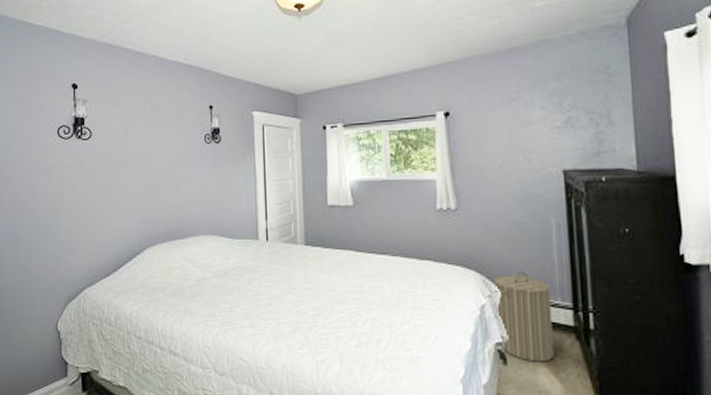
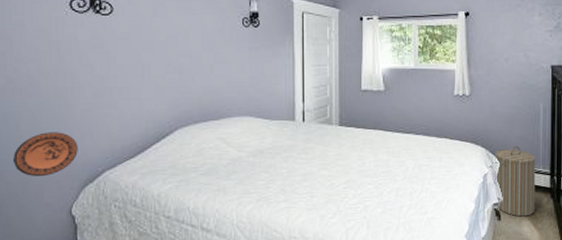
decorative plate: none [13,250,63,293] -> present [13,132,78,177]

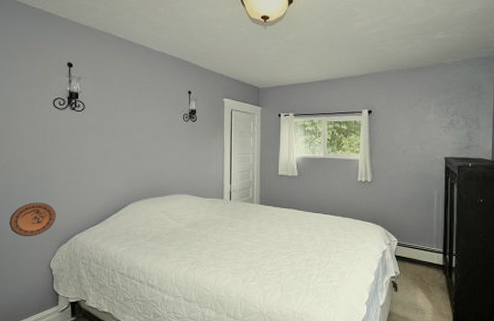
laundry hamper: present [495,146,536,217] -> none [392,227,430,289]

